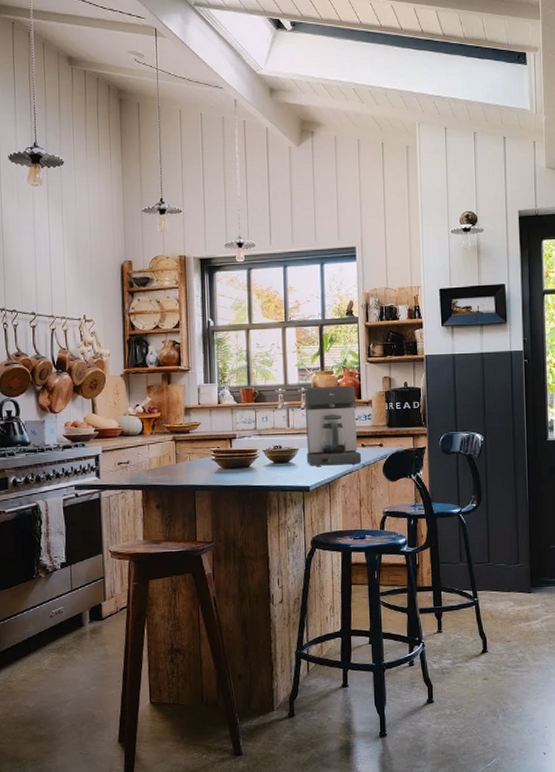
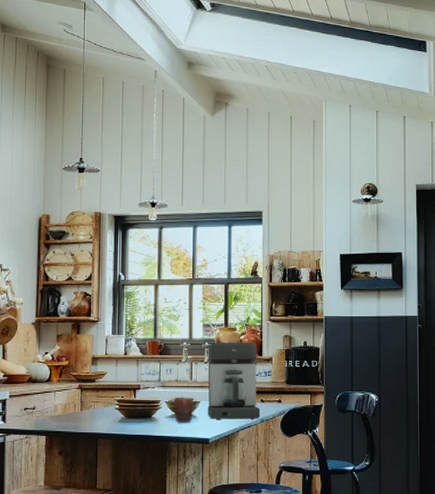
mug: none [271,445,293,471] -> present [173,398,194,423]

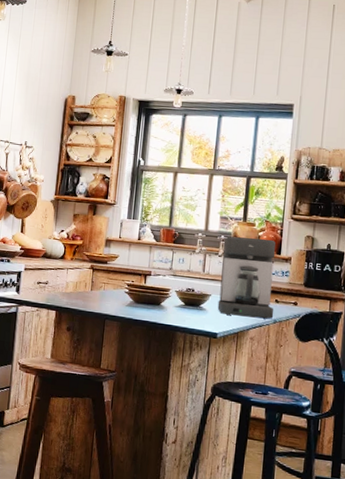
mug: present [173,398,194,423] -> none [183,288,205,315]

